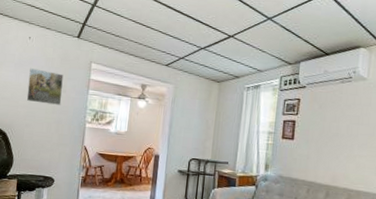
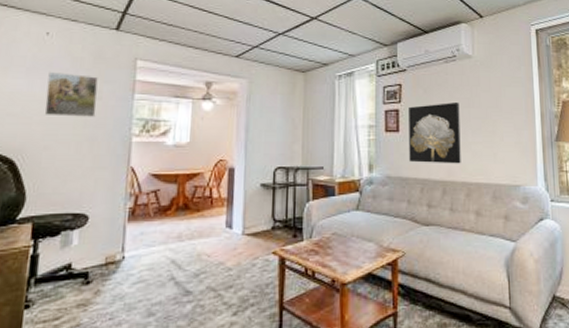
wall art: none [300,118,350,173] -> present [409,103,461,164]

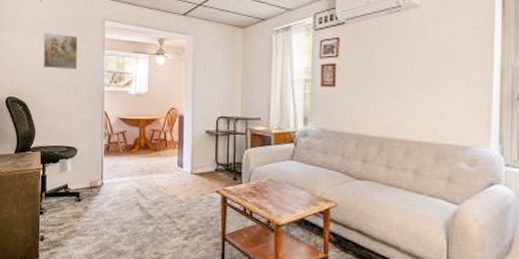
wall art: present [409,103,461,164] -> none [345,57,402,121]

